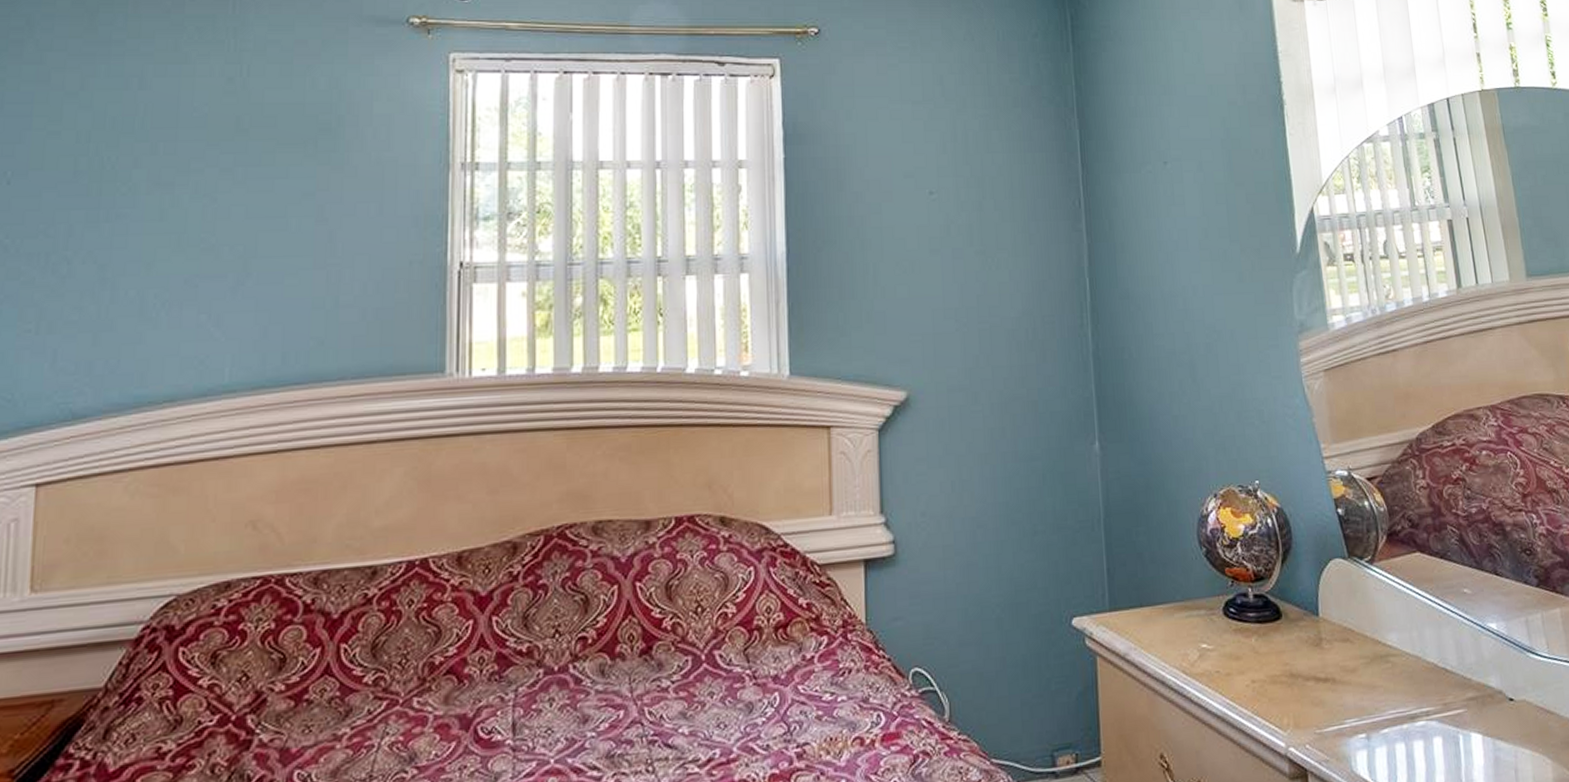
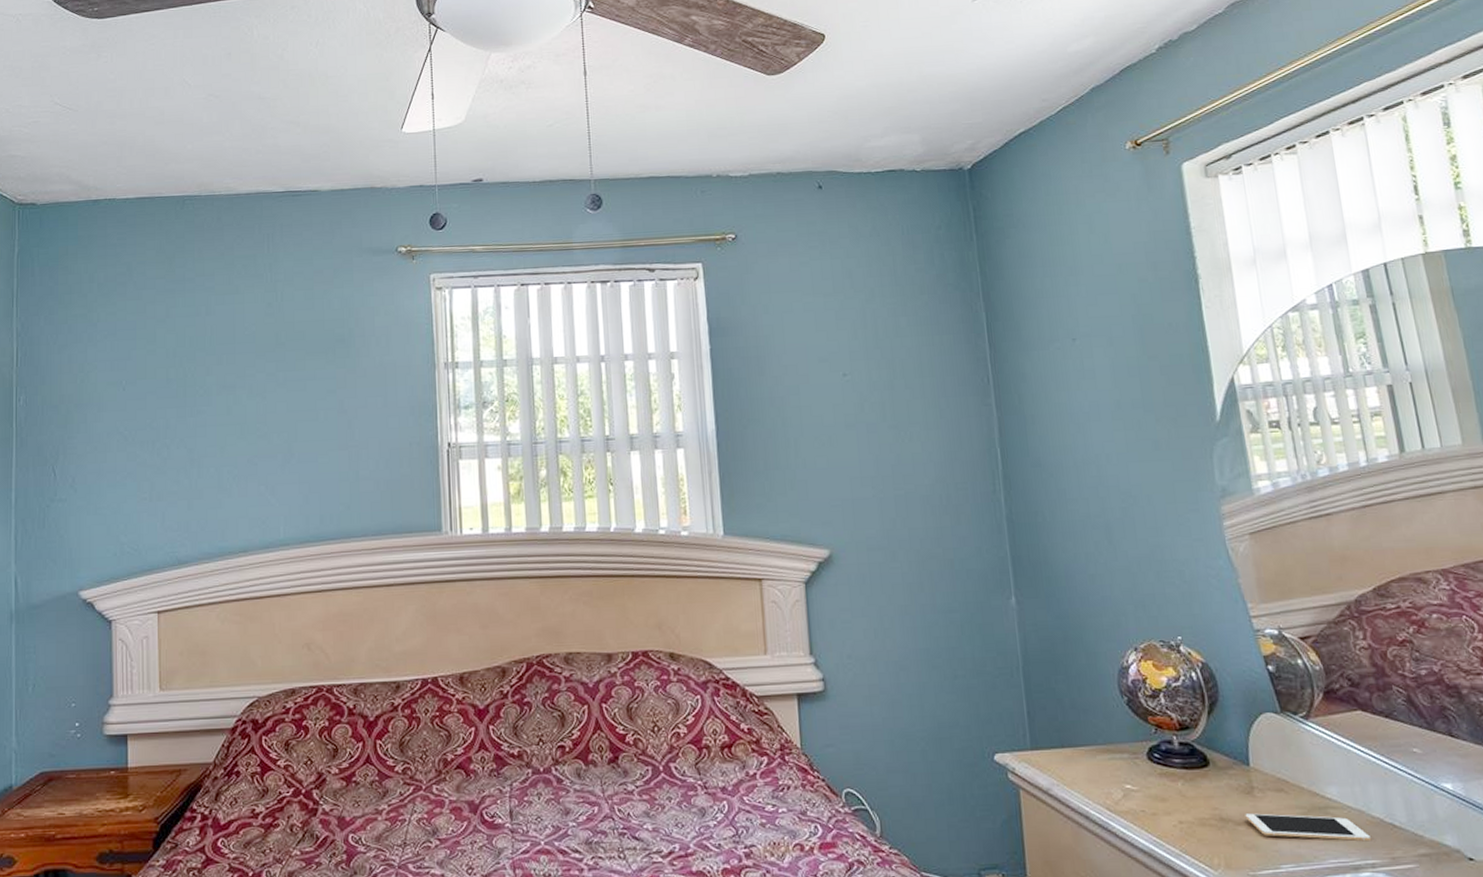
cell phone: none [1313,664,1427,691] -> present [1245,813,1372,842]

